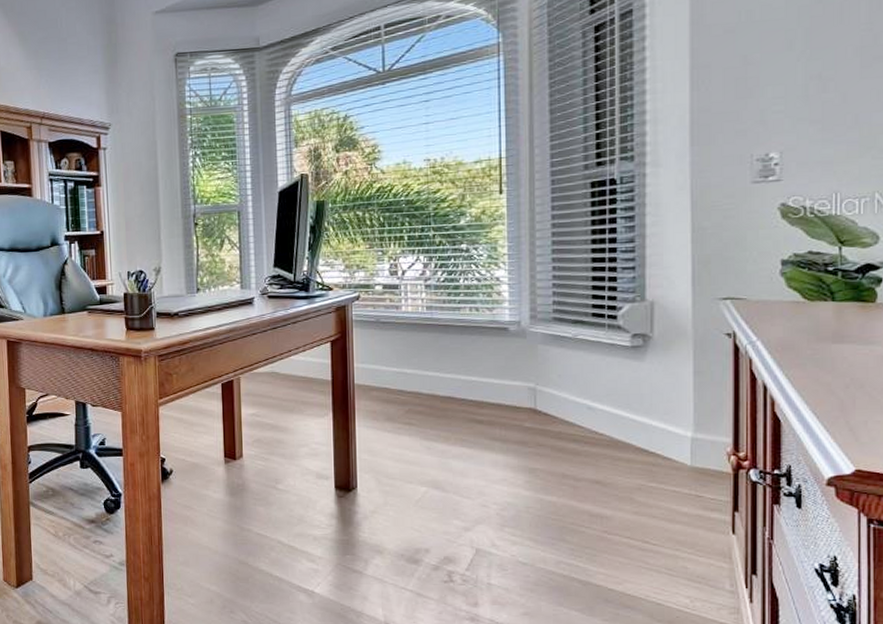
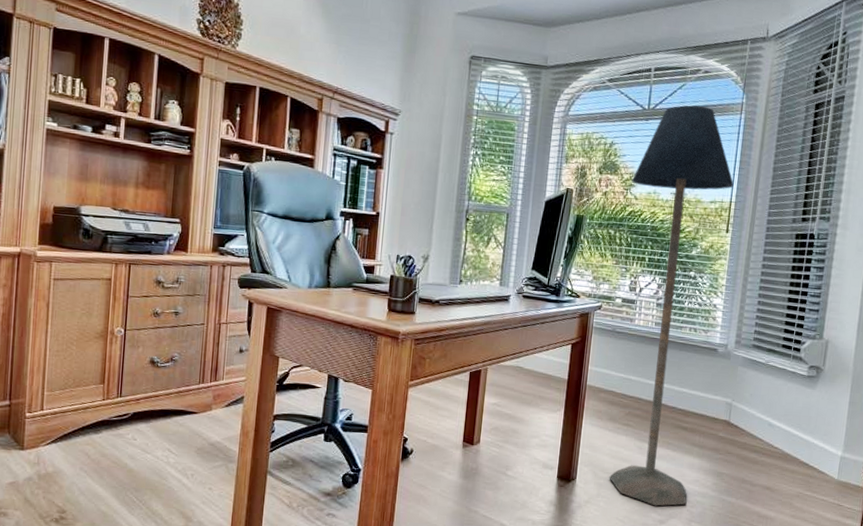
floor lamp: none [375,56,501,512] -> present [609,105,734,506]

